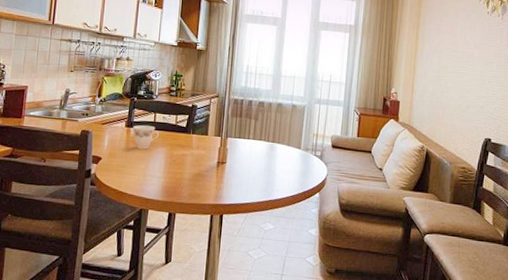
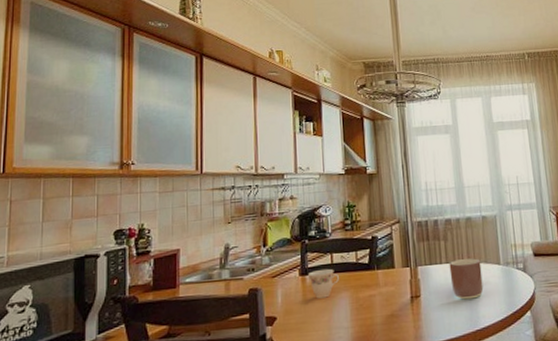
mug: none [254,138,284,174] -> present [449,258,484,300]

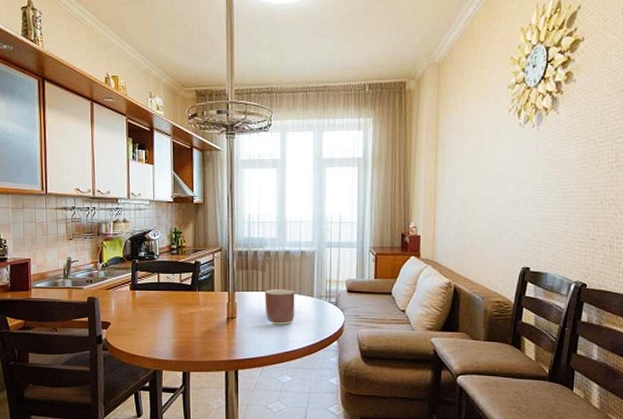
teacup: present [307,268,339,299] -> none [137,286,164,311]

